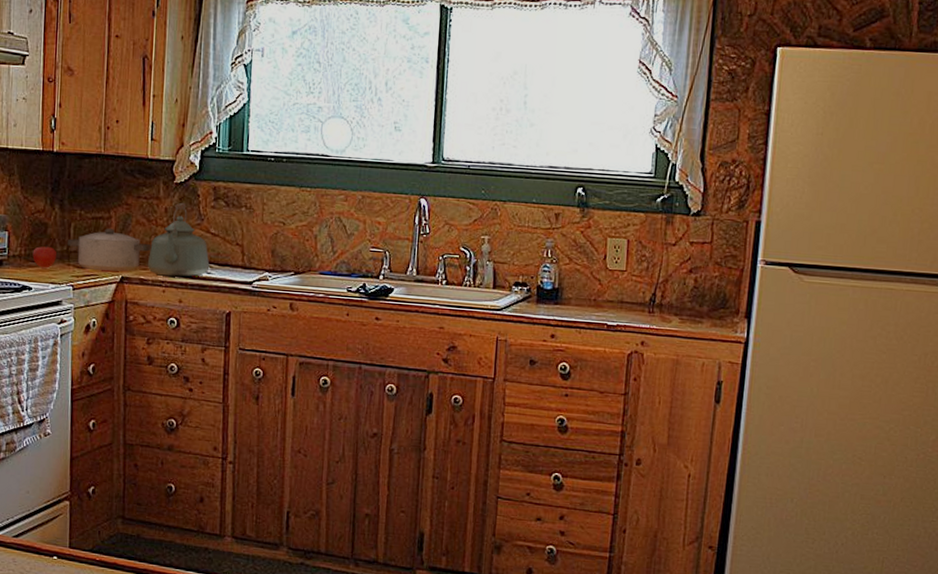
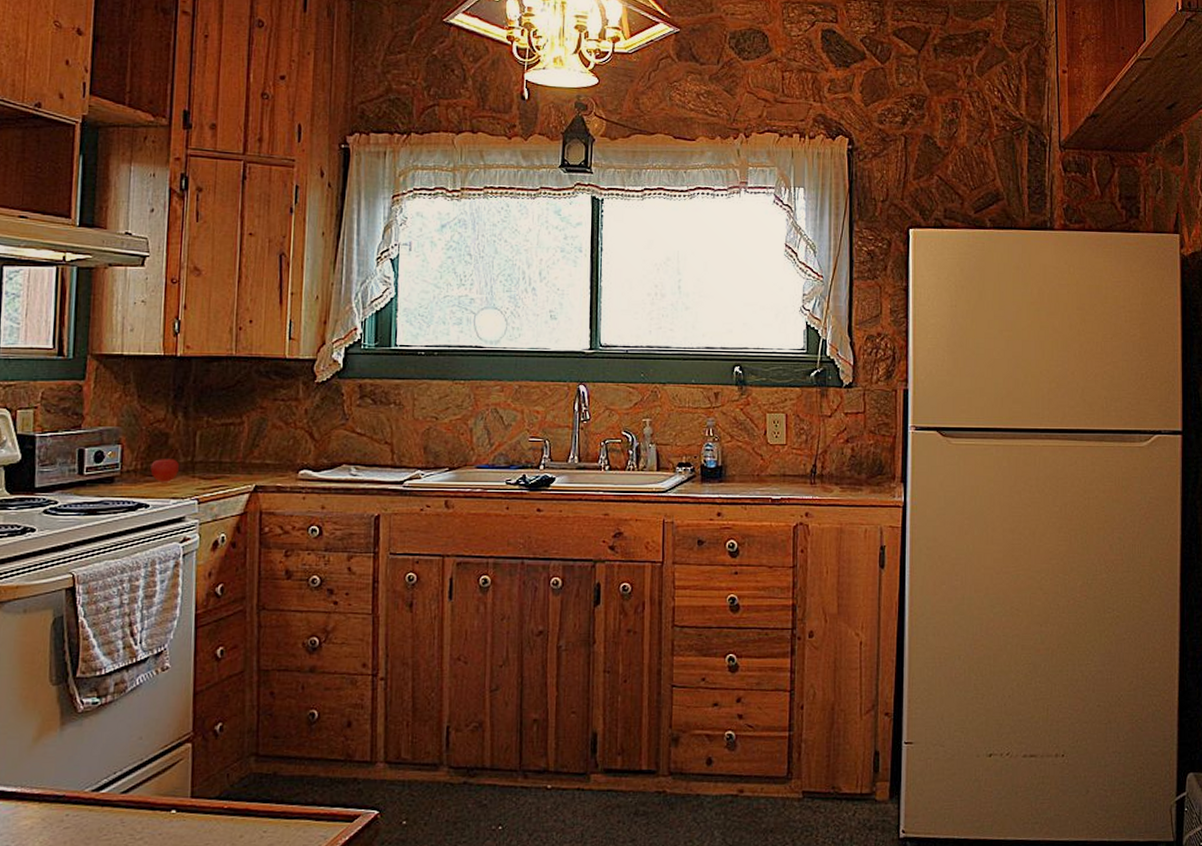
cooking pot: present [68,228,152,272] -> none [193,435,290,481]
kettle: present [147,202,210,278] -> none [284,402,356,482]

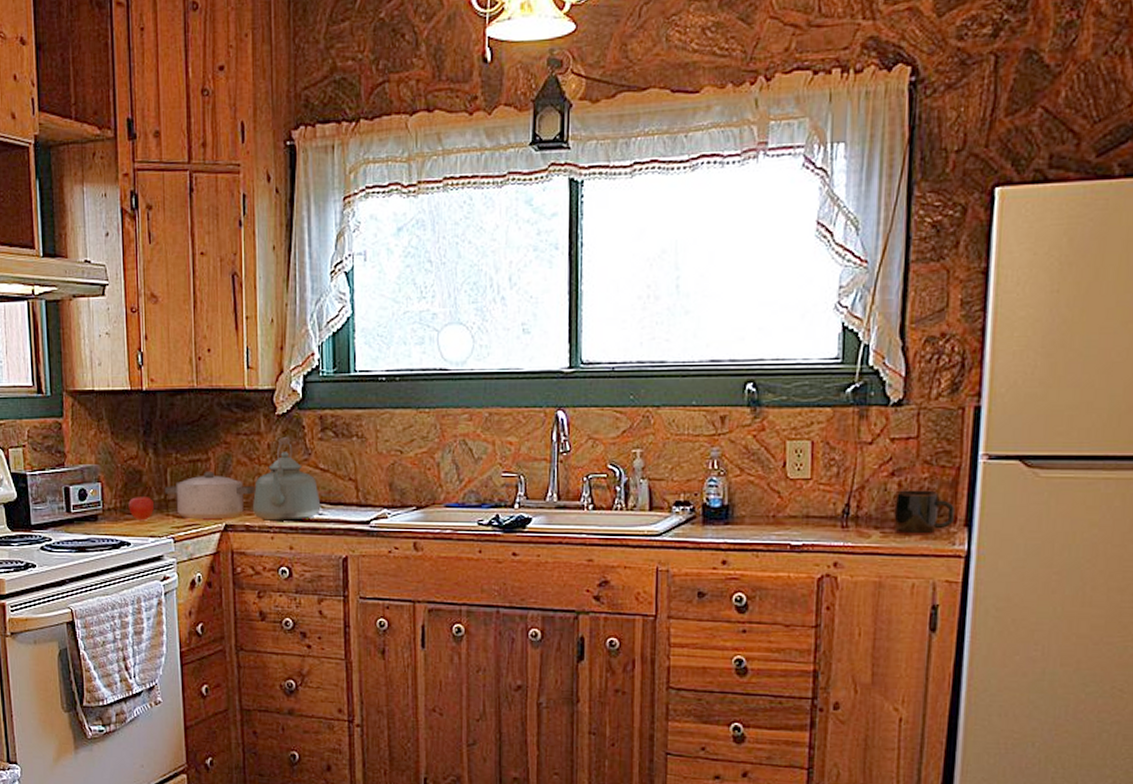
cooking pot: none [193,435,290,481] -> present [165,472,256,520]
kettle: none [284,402,356,482] -> present [252,436,321,521]
mug: none [849,454,893,490] -> present [893,490,955,536]

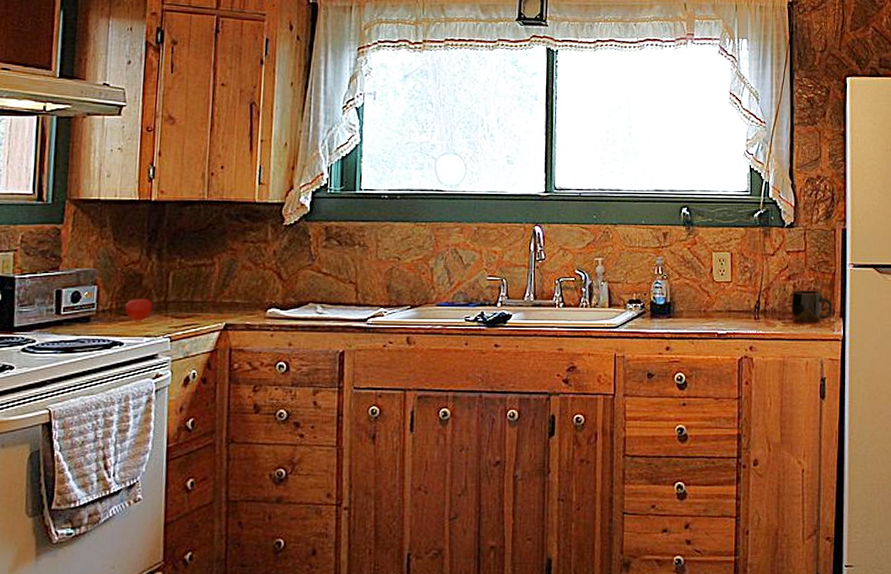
cooking pot: present [165,472,256,520] -> none [165,275,259,320]
kettle: present [252,436,321,521] -> none [253,244,322,320]

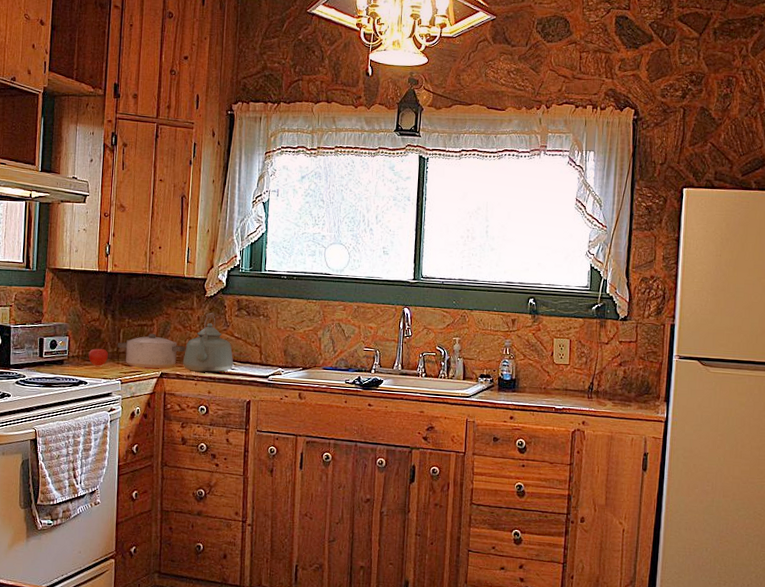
cooking pot: none [165,275,259,320] -> present [118,334,186,369]
kettle: none [253,244,322,320] -> present [182,312,234,373]
mug: present [791,290,833,325] -> none [620,375,659,407]

